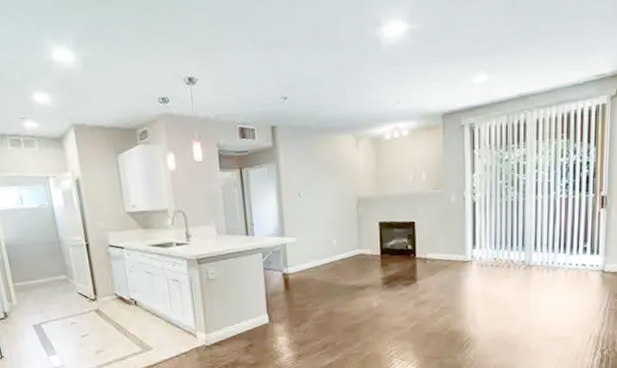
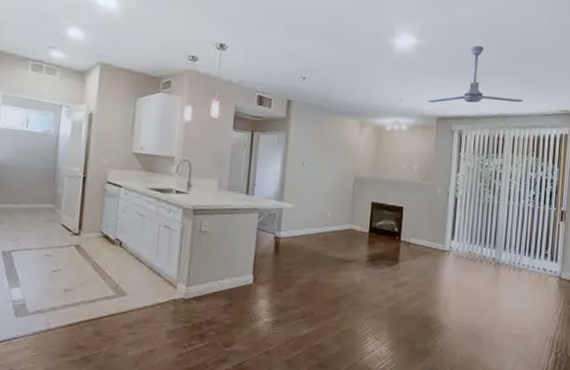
ceiling fan: none [429,14,546,99] -> present [428,45,523,103]

